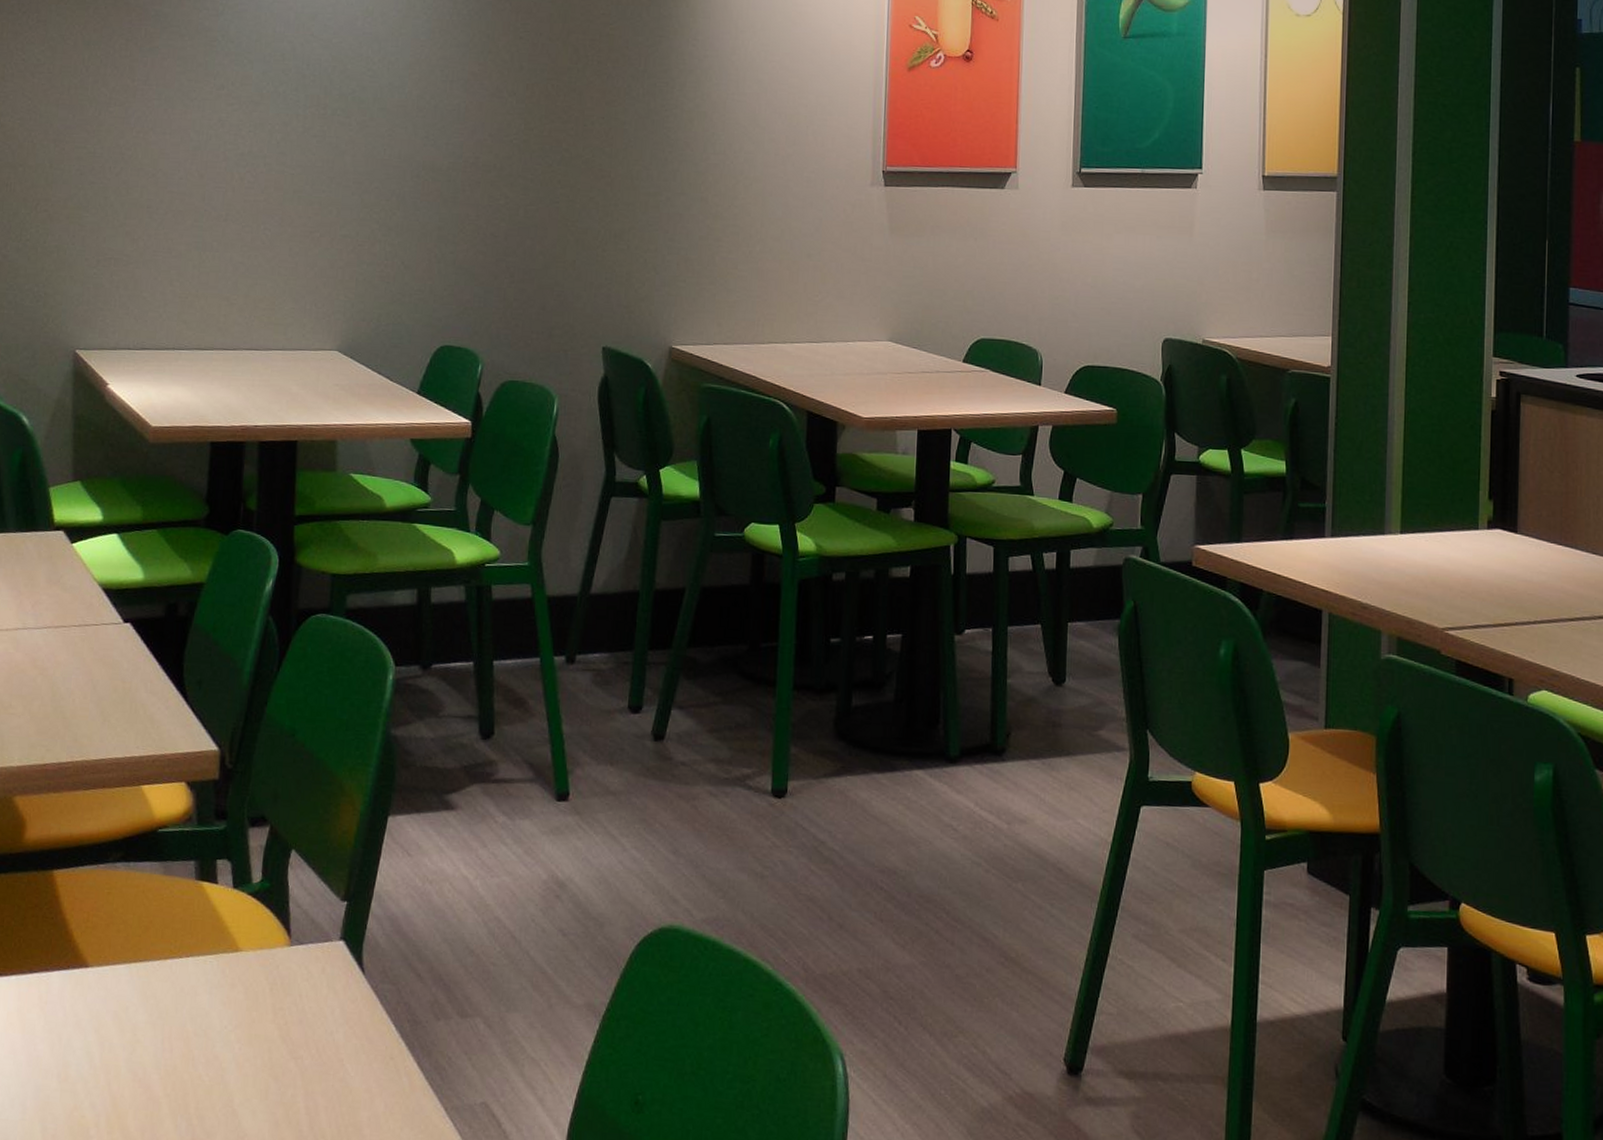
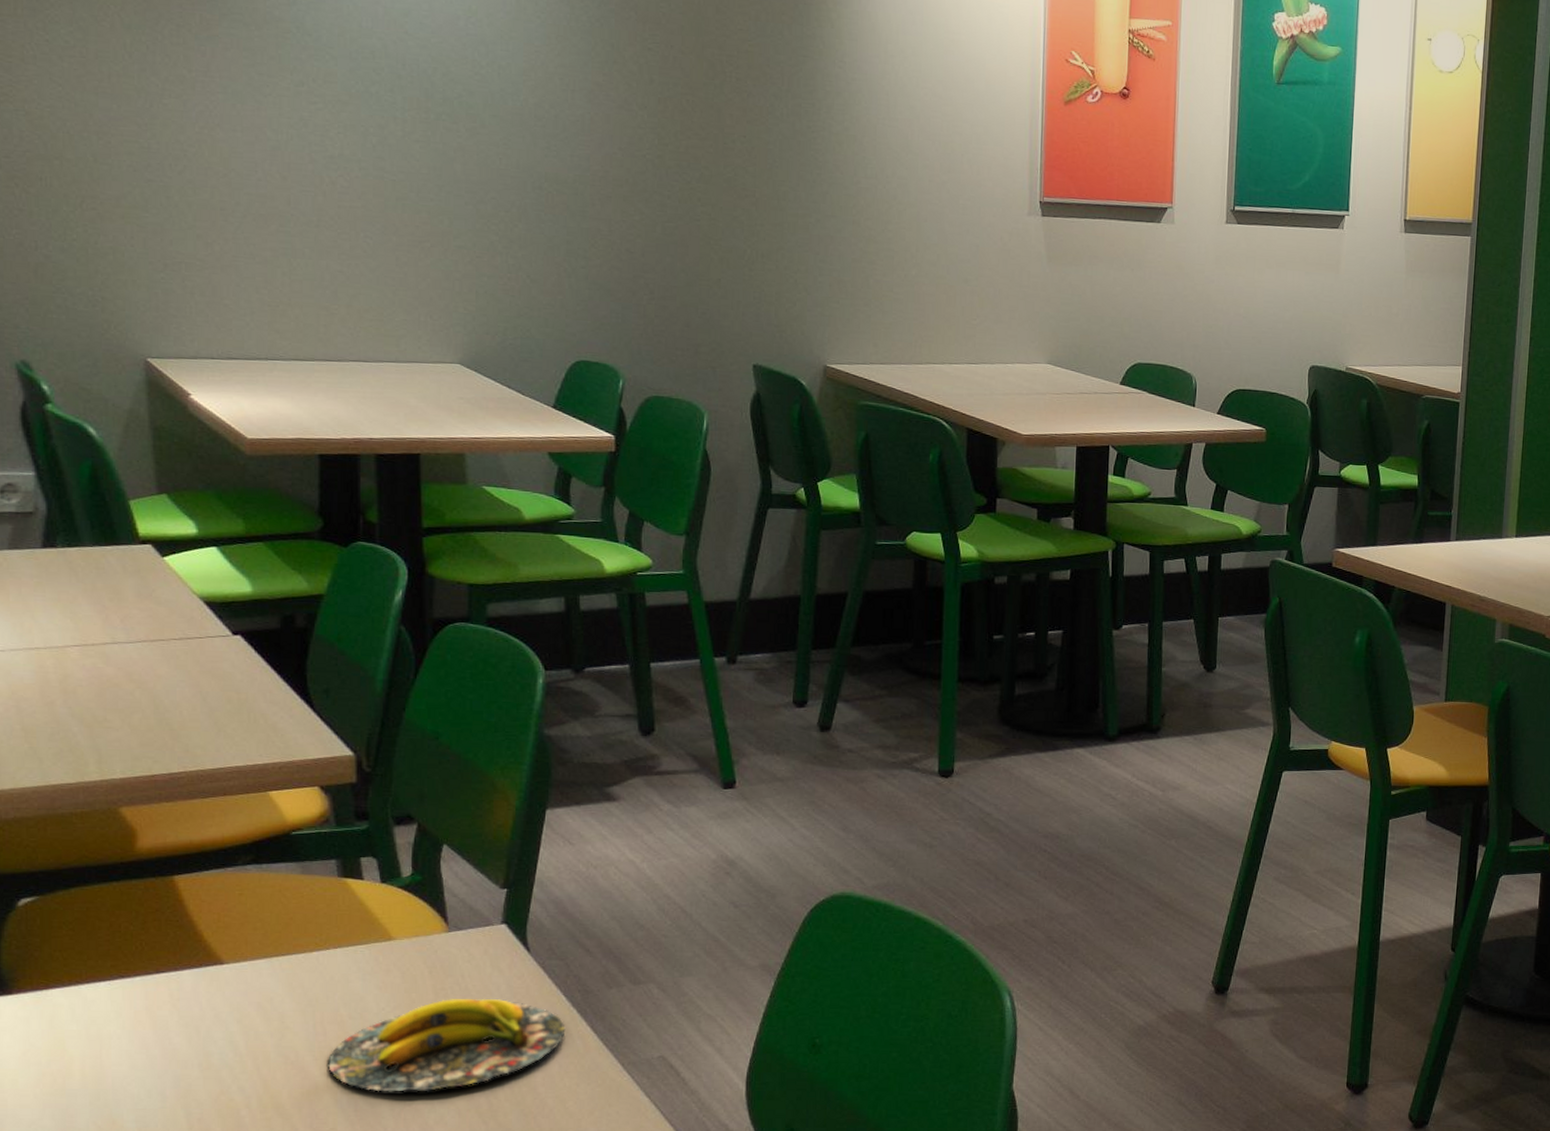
banana: none [171,1020,393,1124] -> present [328,998,566,1092]

